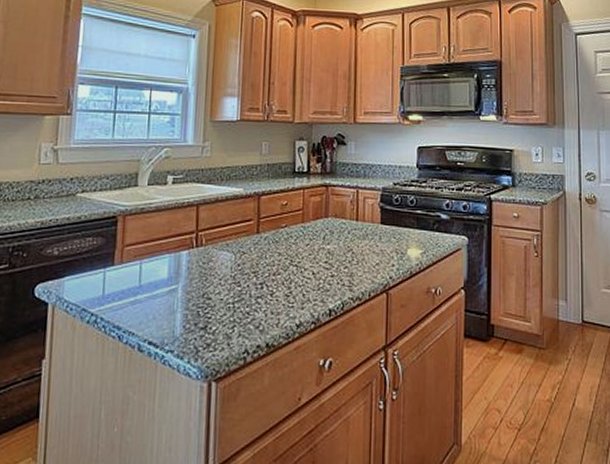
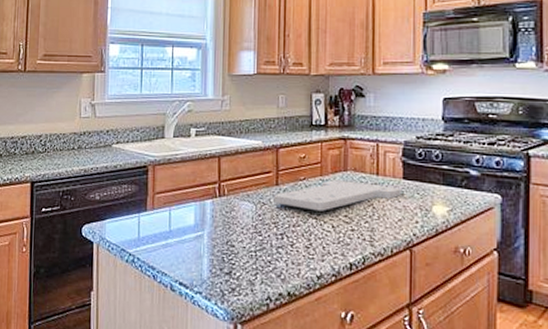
cutting board: none [254,226,379,258] -> present [274,180,401,211]

